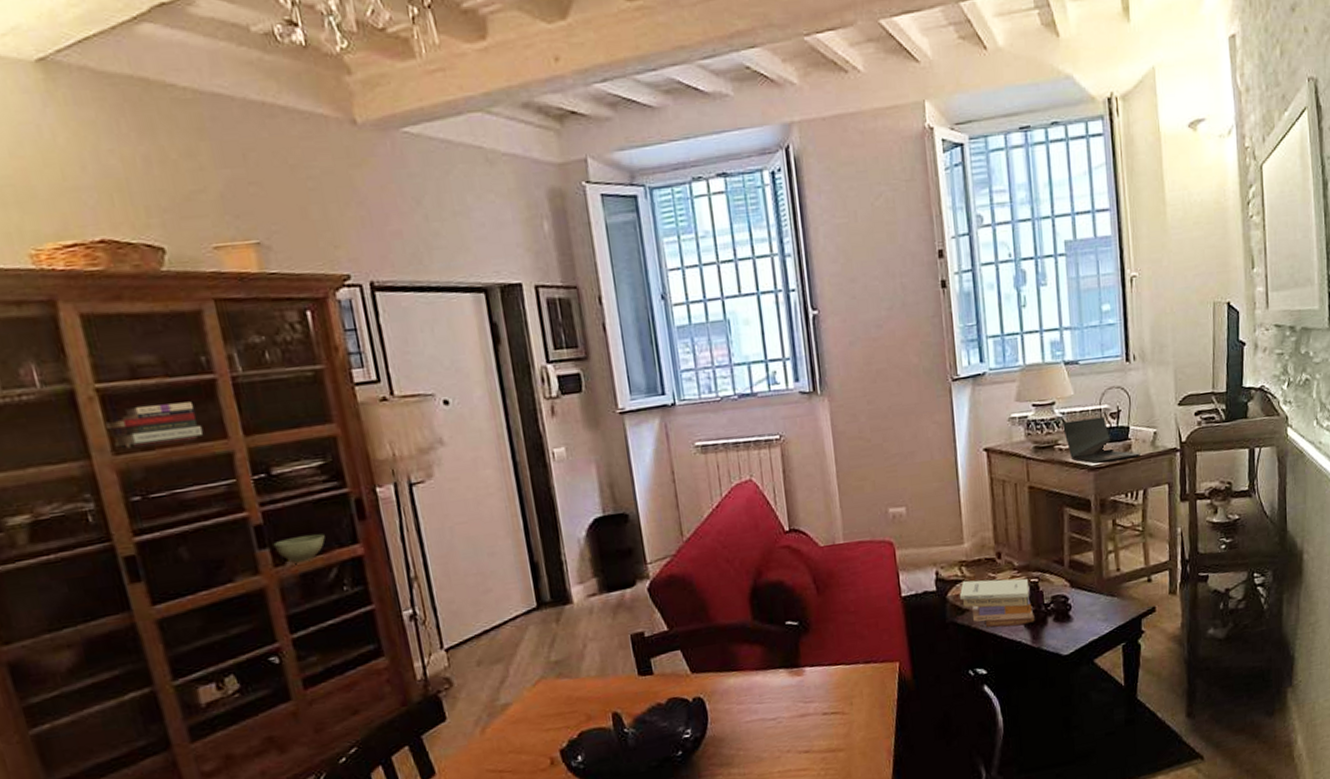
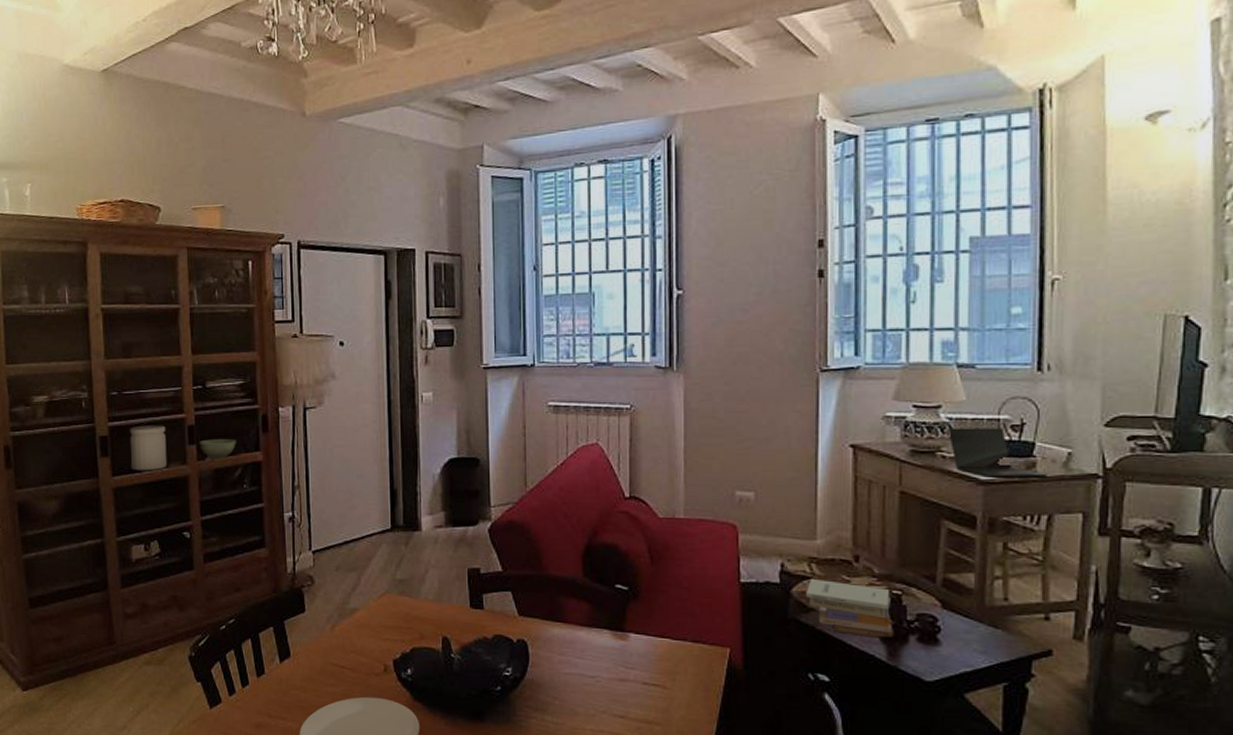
books: present [105,401,204,449] -> none [104,324,165,355]
jar: none [167,530,232,593] -> present [129,425,167,471]

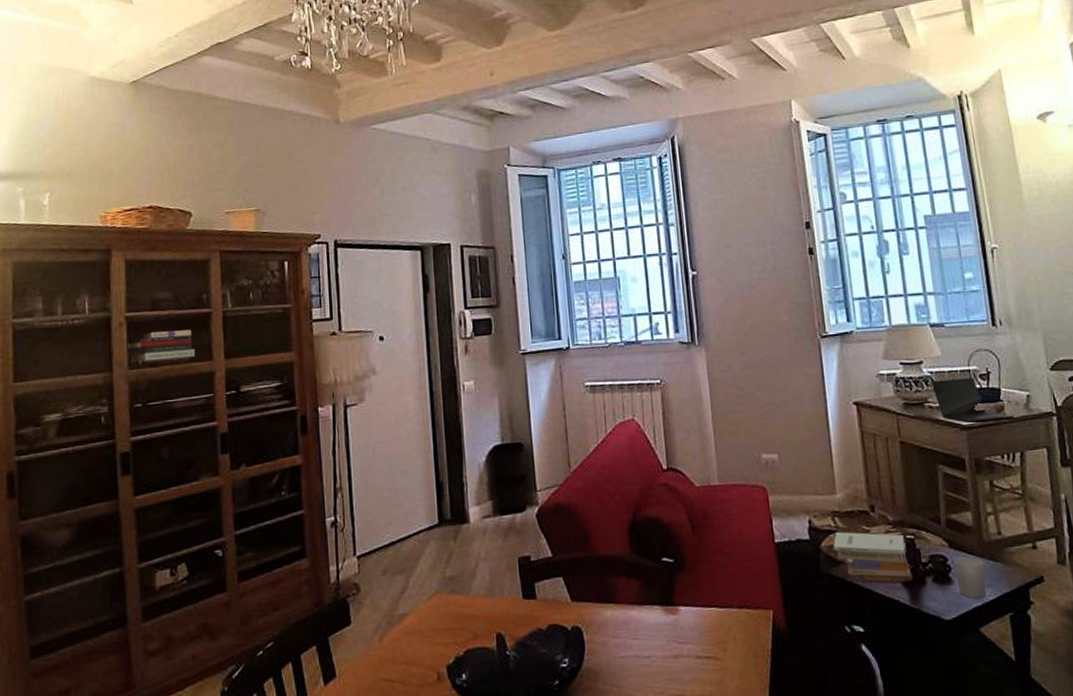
books: none [104,324,165,355] -> present [128,329,196,365]
jar: present [129,425,167,471] -> none [154,435,197,488]
bowl: present [199,438,236,461] -> none [233,443,273,470]
candle holder: none [946,619,982,664] -> present [954,556,987,599]

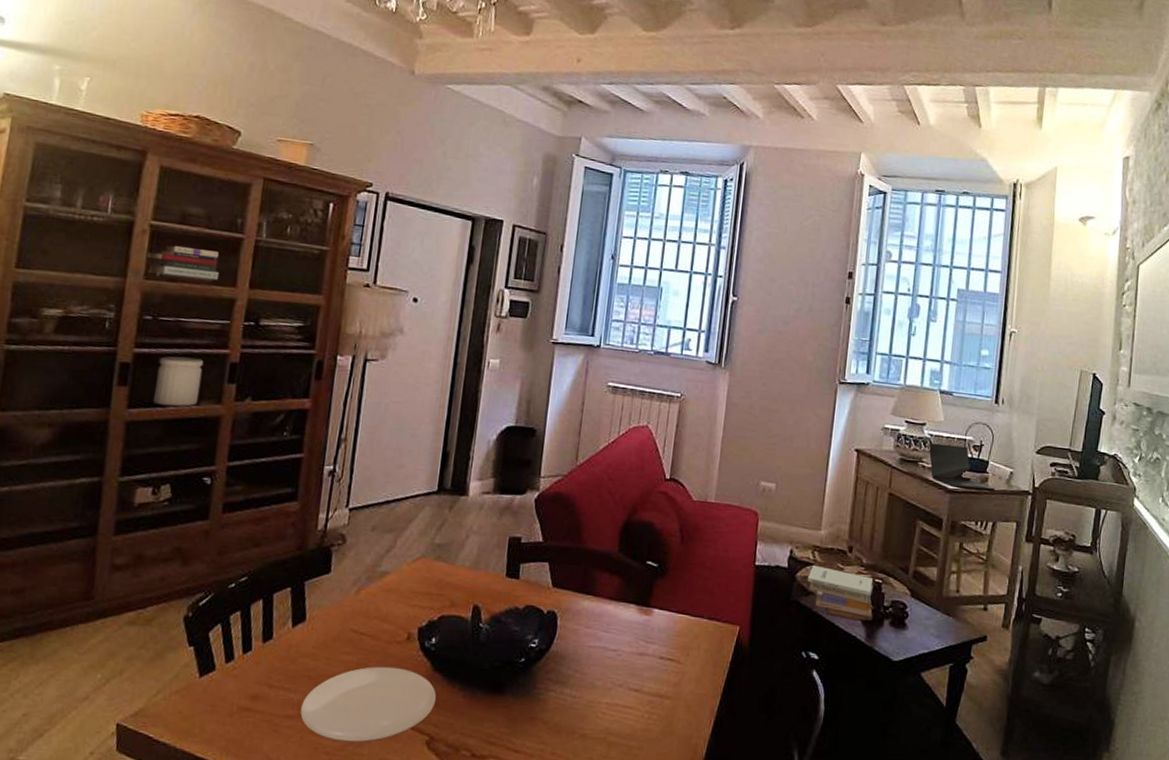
jar: none [154,435,197,488] -> present [153,356,204,407]
candle holder: present [954,556,987,599] -> none [911,606,939,646]

